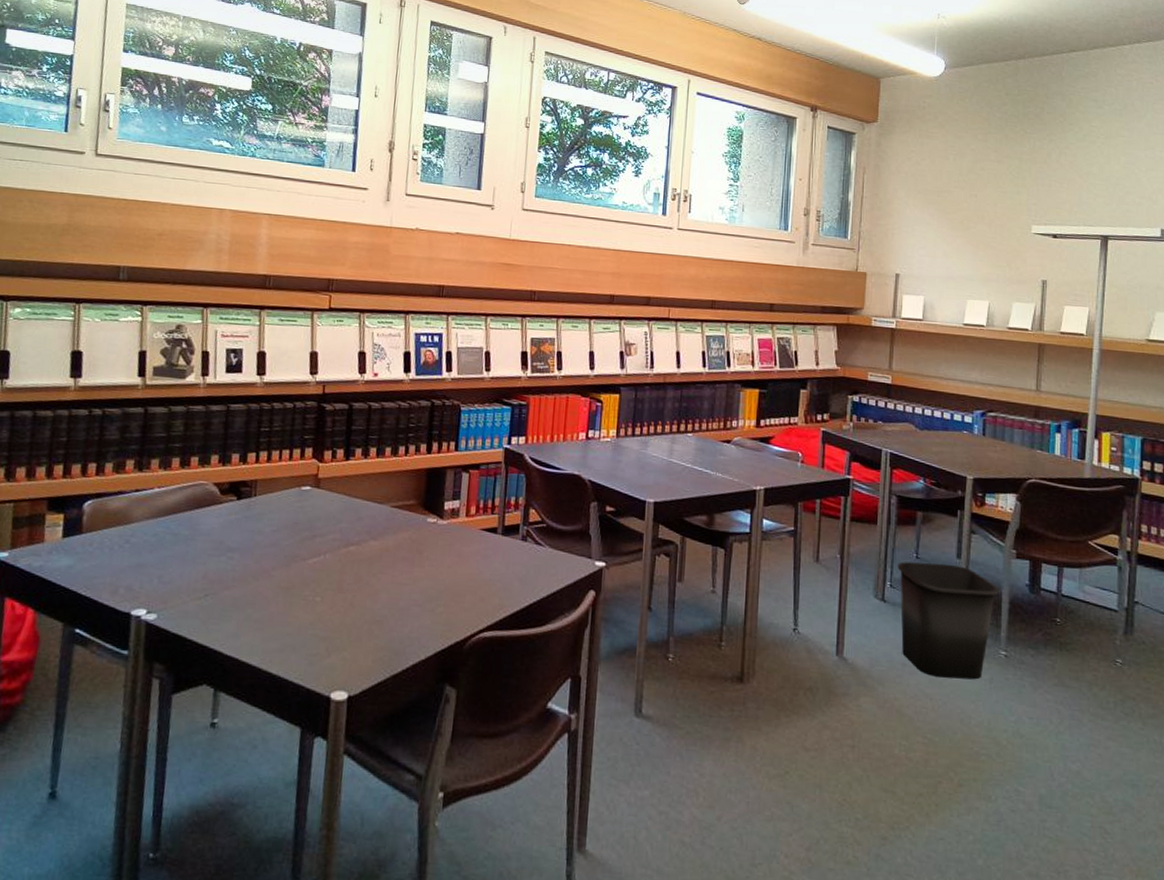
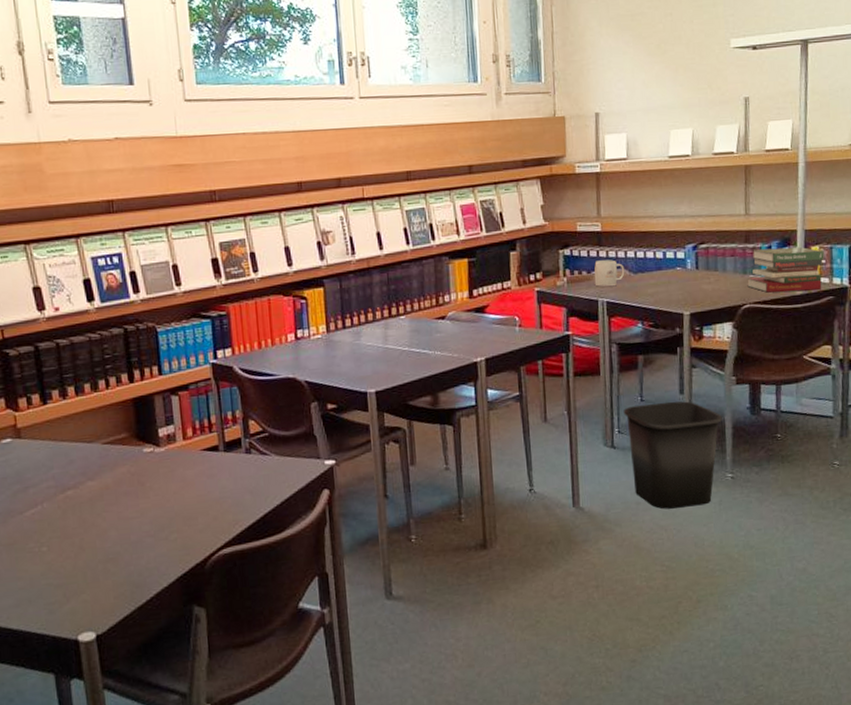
mug: none [880,411,911,439] -> present [593,260,625,288]
books: none [1034,426,1115,477] -> present [747,247,824,293]

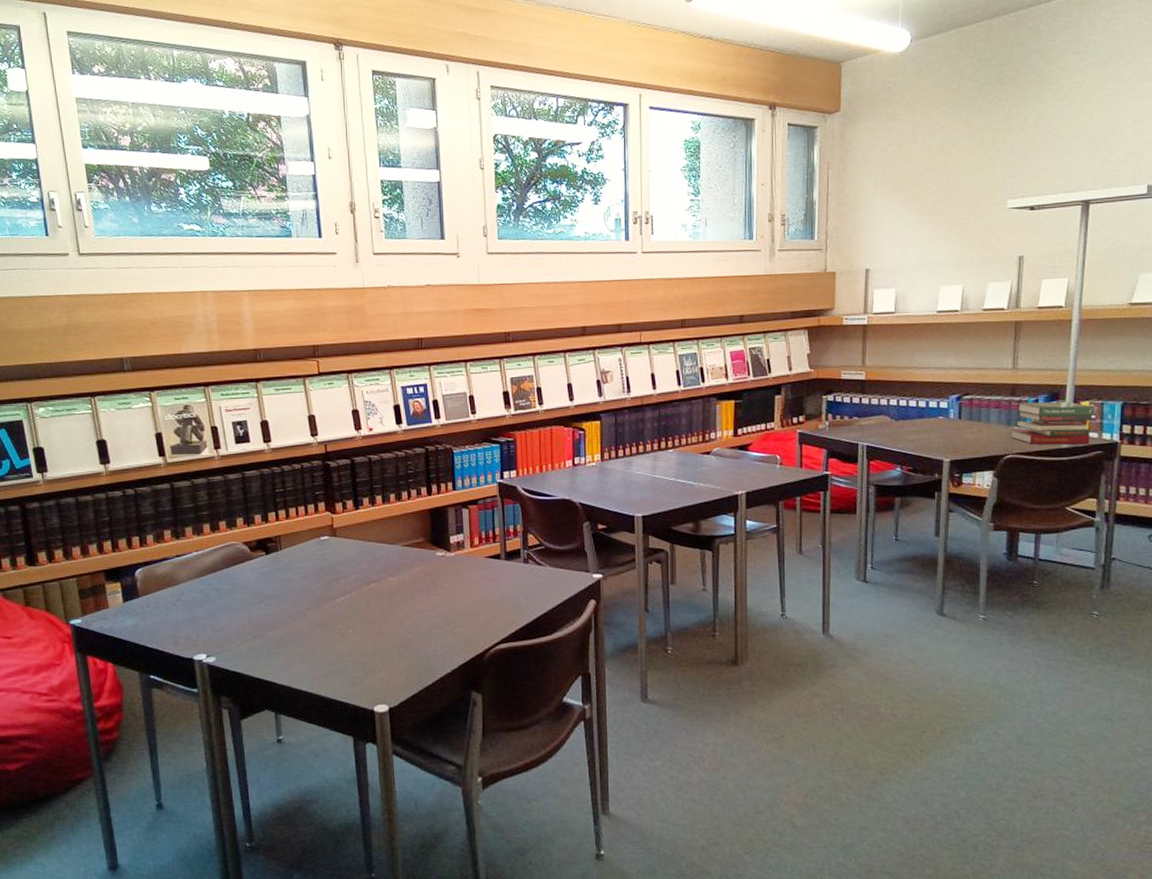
mug: present [593,260,625,288] -> none [855,407,886,432]
waste bin: present [623,401,722,509] -> none [878,542,977,643]

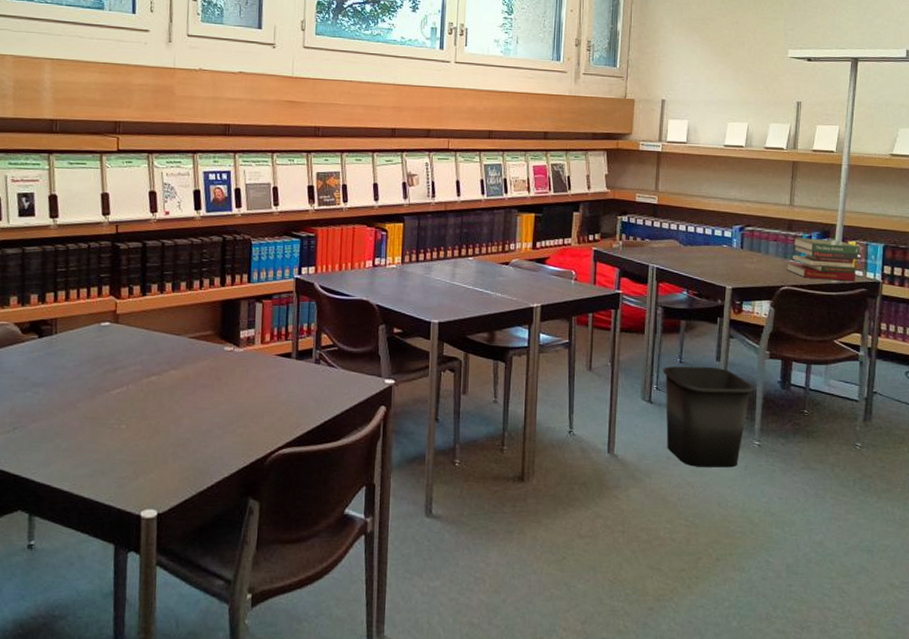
waste bin: none [878,542,977,643] -> present [663,366,754,468]

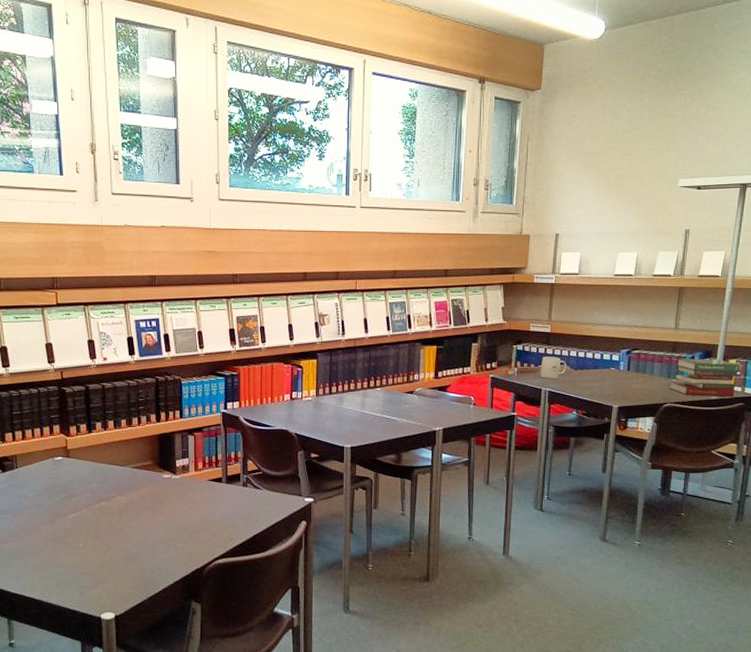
mug: none [647,230,676,255] -> present [540,357,567,379]
waste bin: present [663,366,754,468] -> none [553,477,636,565]

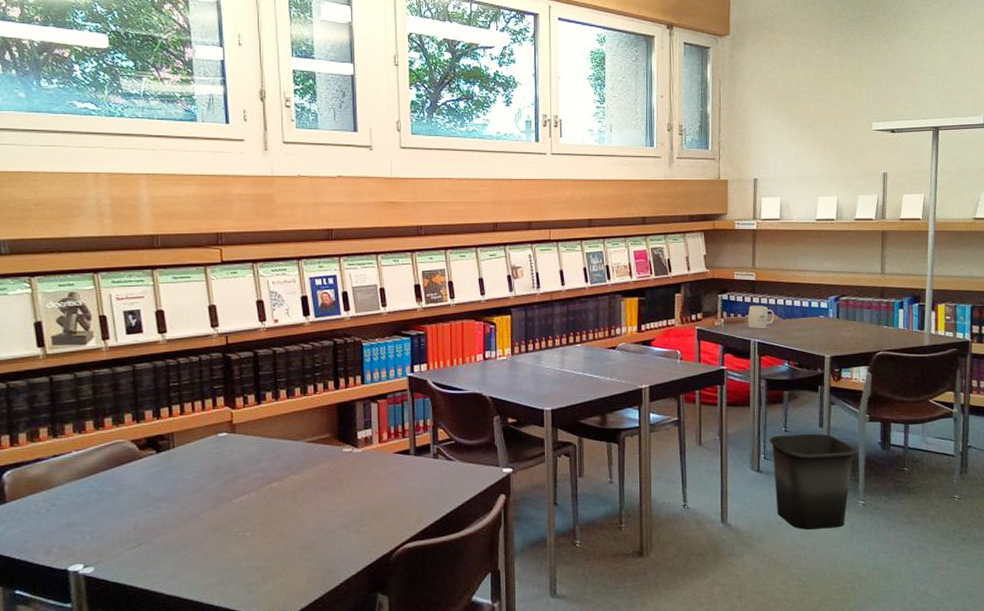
waste bin: none [553,477,636,565] -> present [769,433,856,530]
books: present [670,358,740,396] -> none [881,303,949,343]

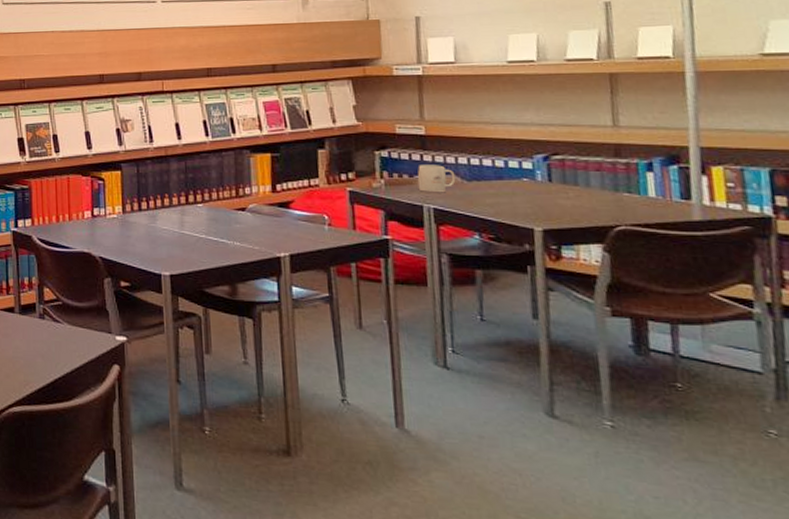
waste bin: present [769,433,856,530] -> none [458,325,594,454]

